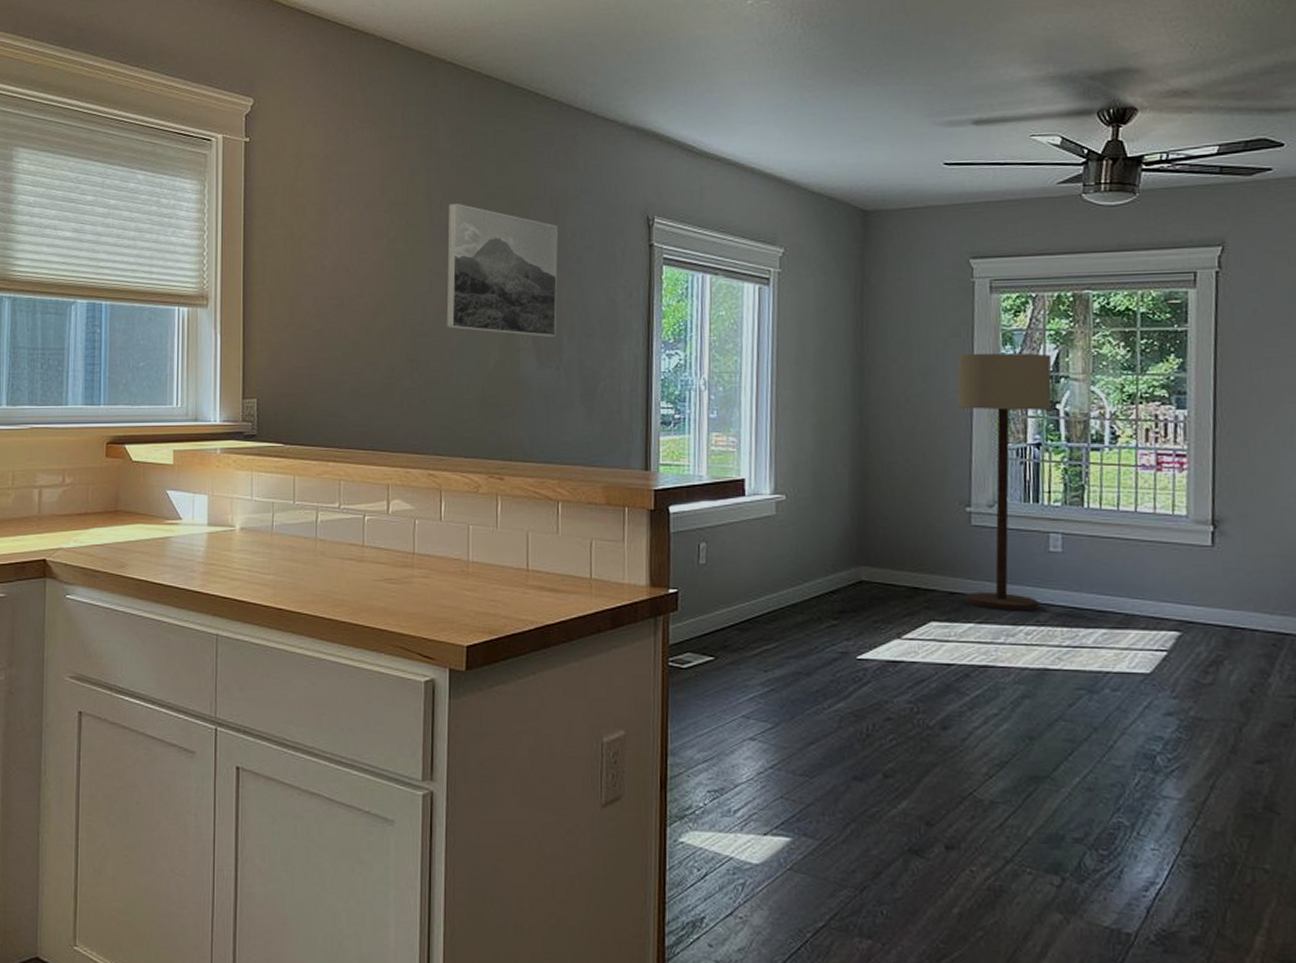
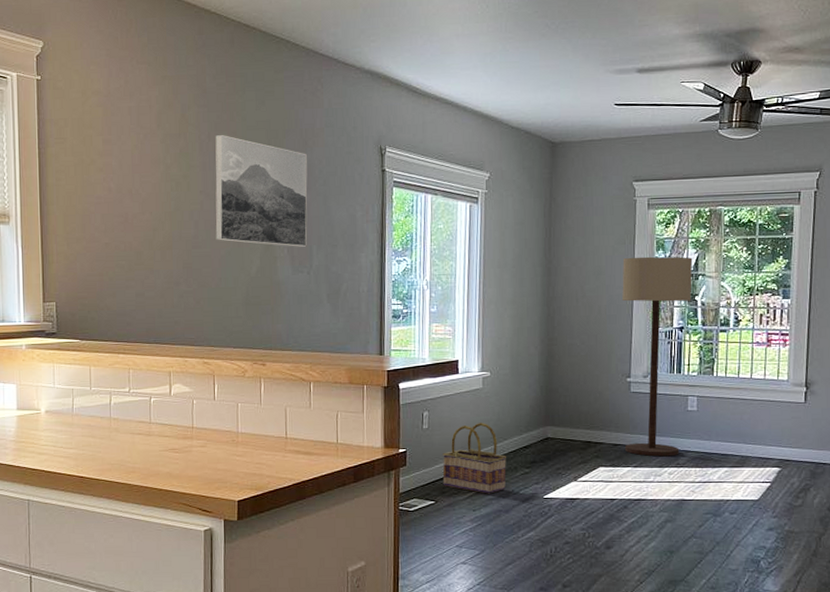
basket: none [724,558,808,651] -> present [442,422,507,494]

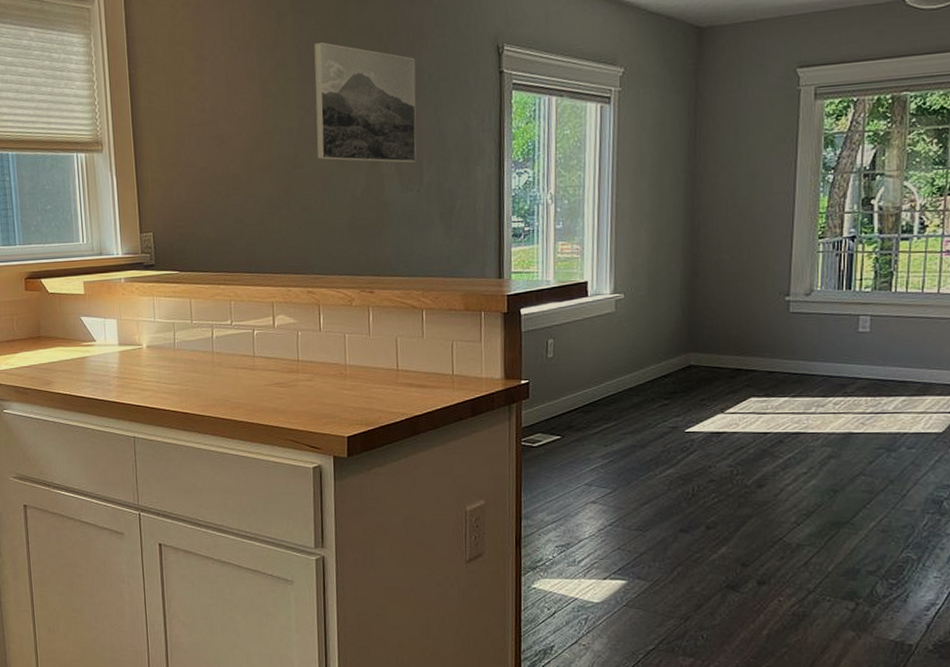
basket: present [442,422,507,494] -> none [570,349,643,428]
floor lamp: present [622,256,693,457] -> none [781,154,869,385]

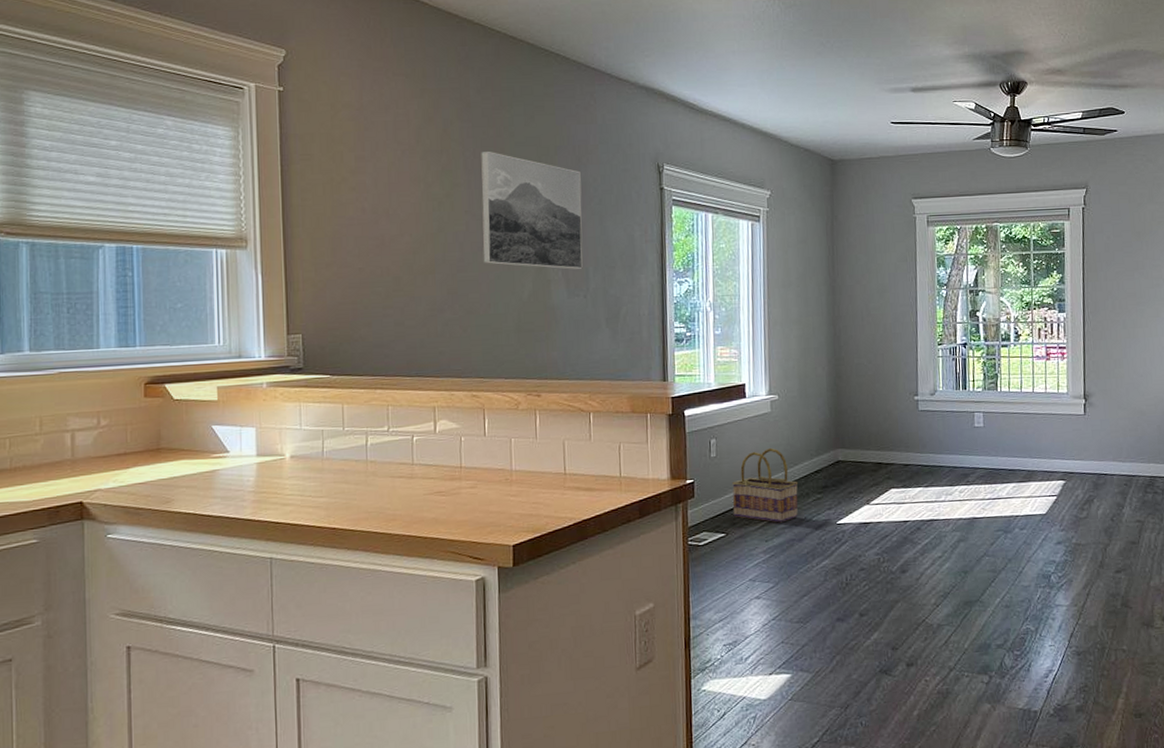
basket: none [570,349,643,428] -> present [732,447,799,523]

